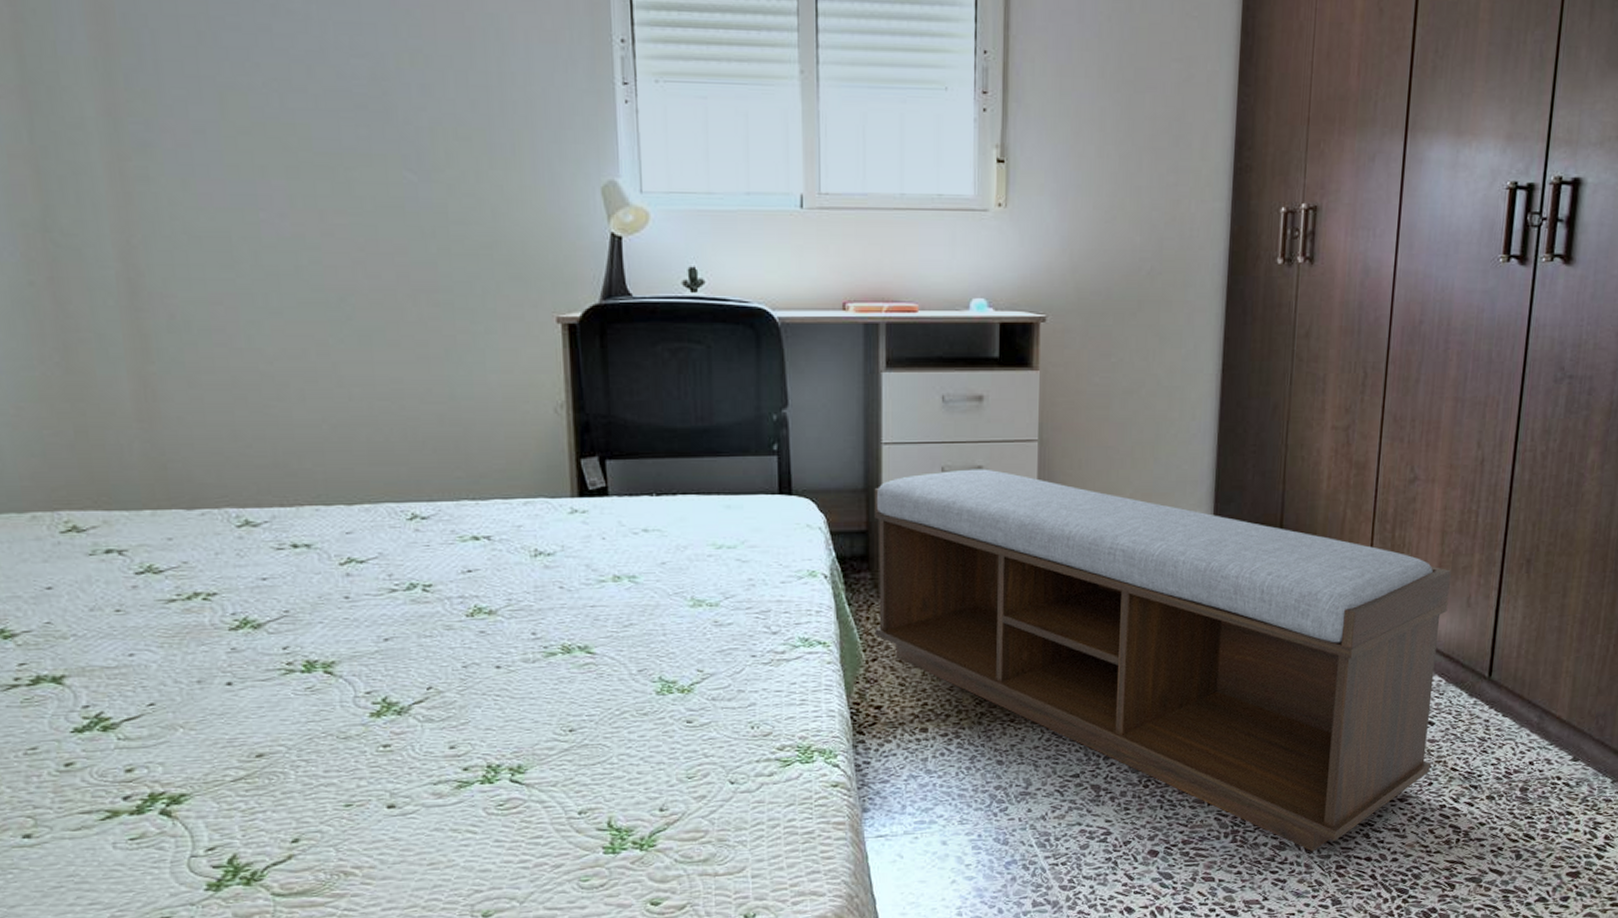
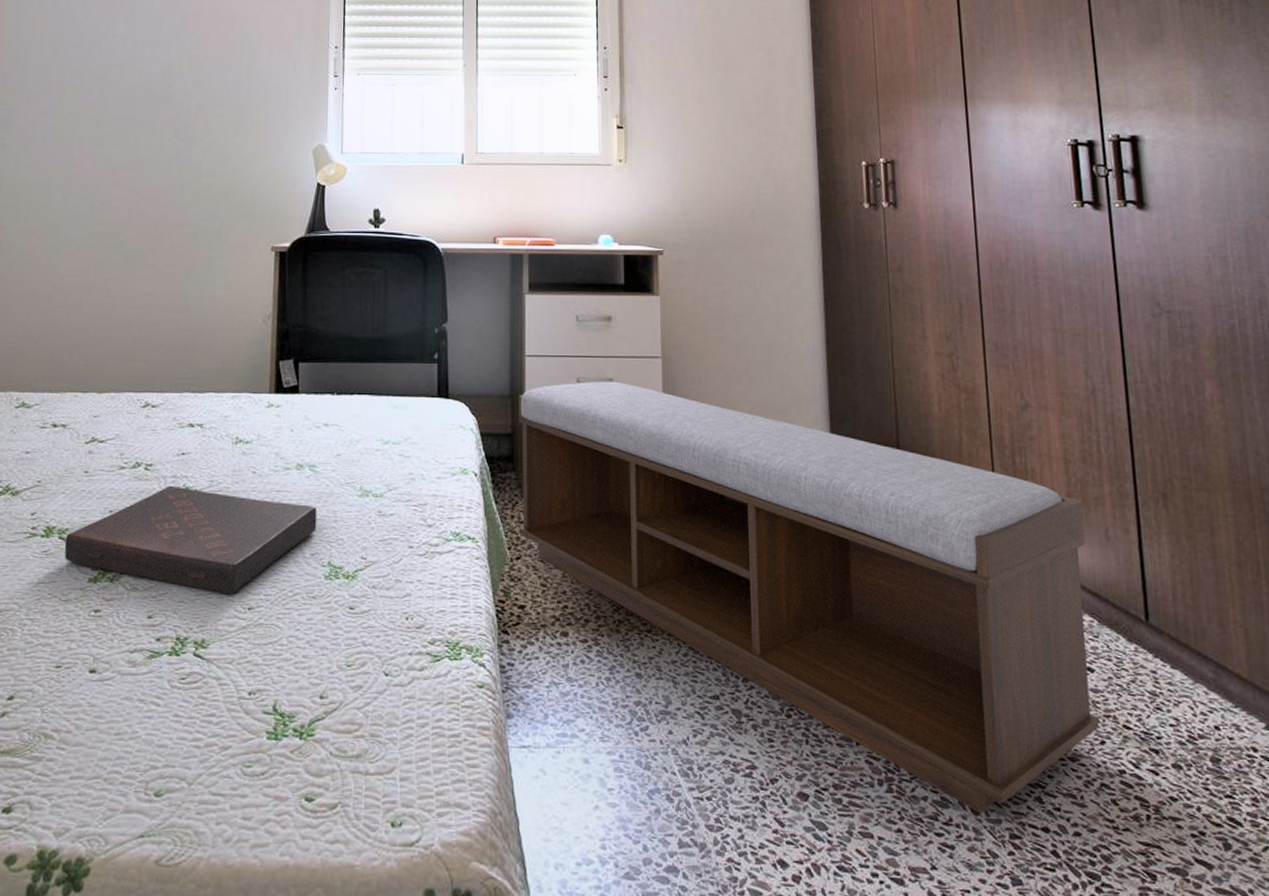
book: none [332,607,644,718] -> present [64,485,318,595]

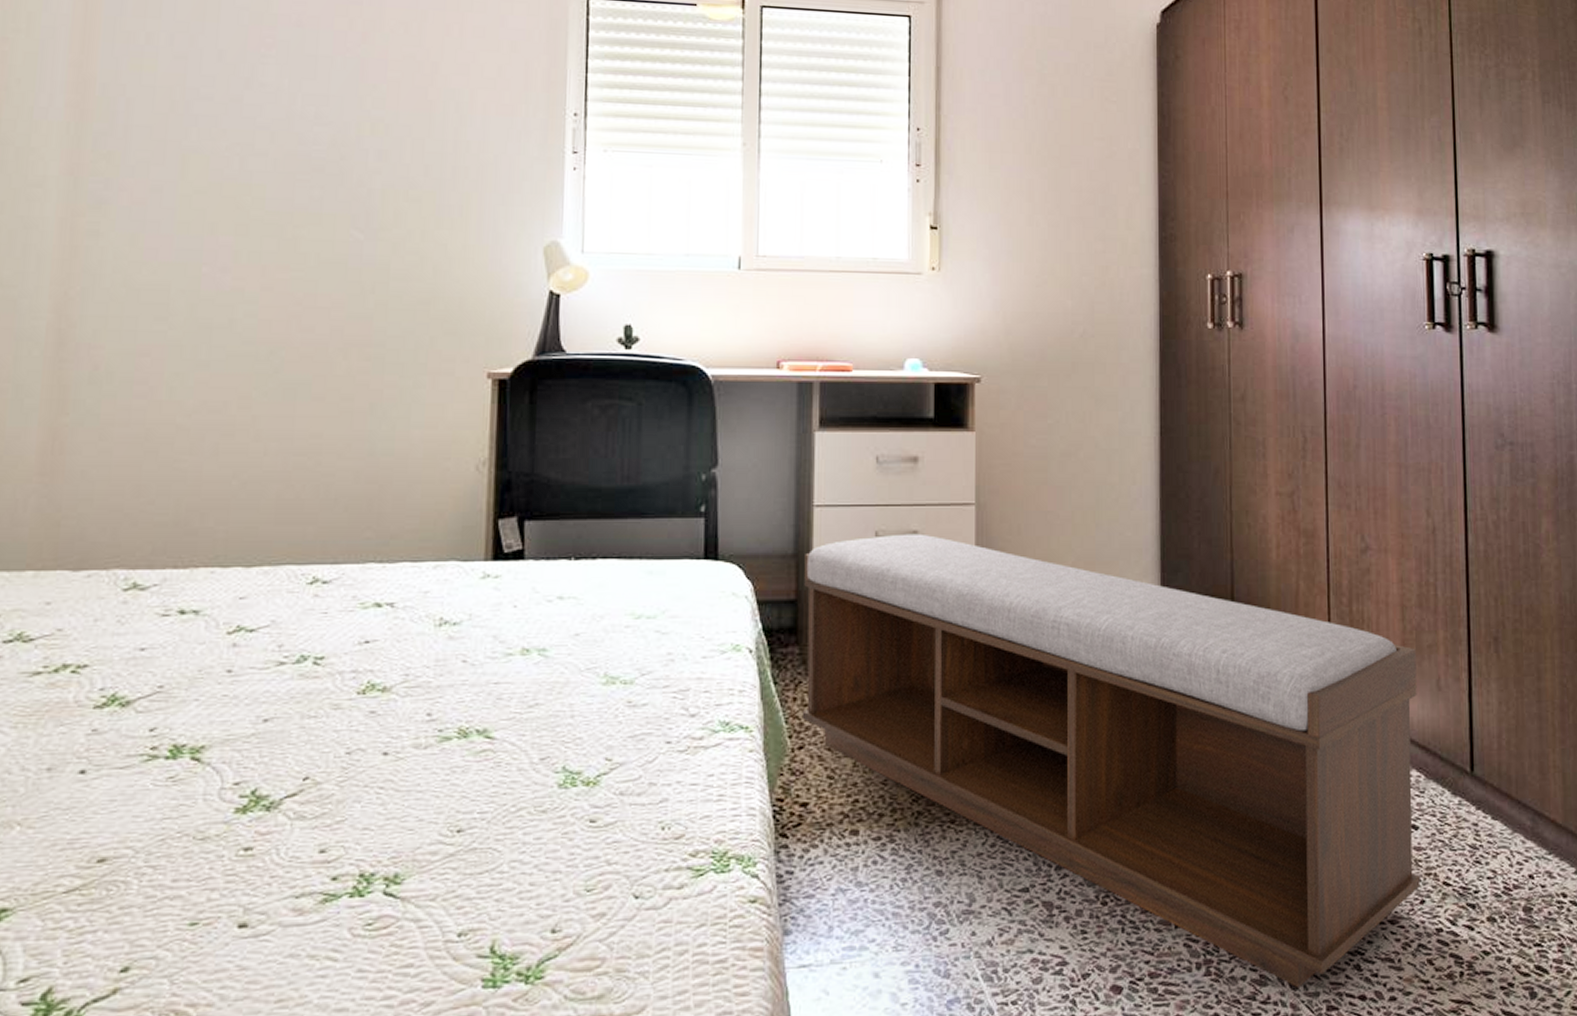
book: present [64,485,318,595] -> none [199,683,550,816]

